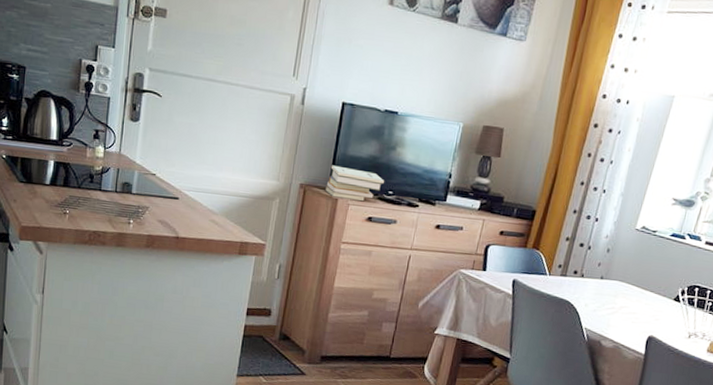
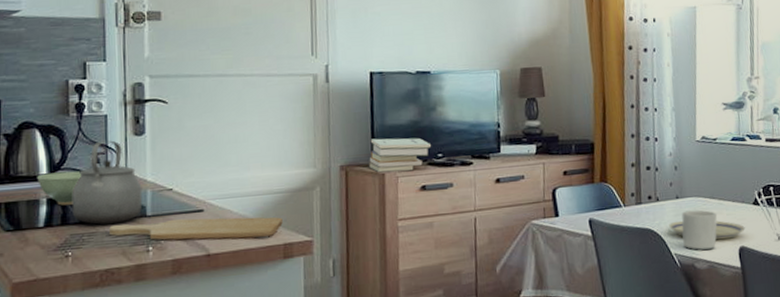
bowl: none [48,139,84,171] -> present [37,171,82,206]
tea kettle: none [73,120,131,195] -> present [72,140,143,225]
chopping board: none [100,195,243,233] -> present [109,217,283,240]
plate: none [586,299,659,327] -> present [669,220,745,240]
mug: none [595,291,636,332] -> present [681,210,718,251]

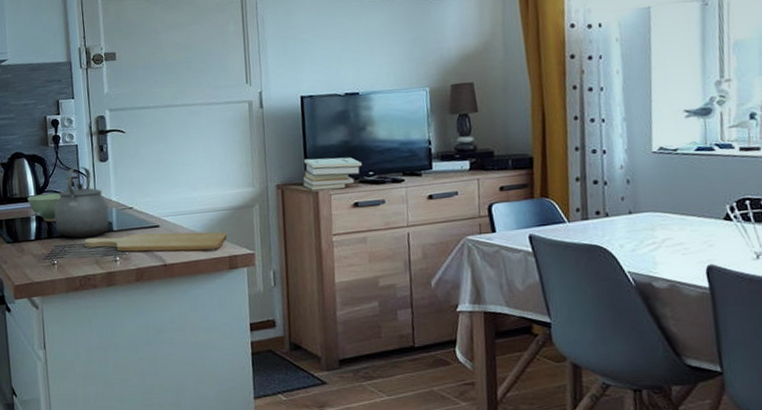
plate: present [669,220,745,240] -> none [621,237,714,258]
mug: present [681,210,718,251] -> none [635,225,680,269]

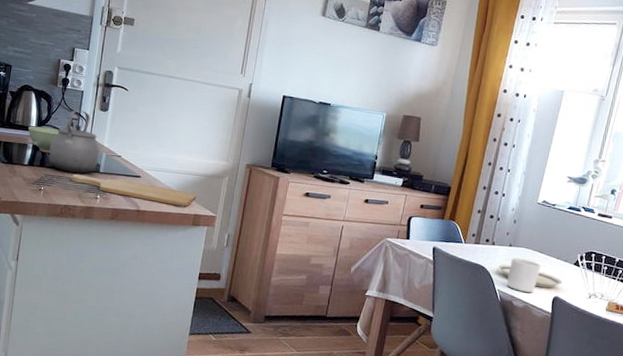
books: present [302,157,363,191] -> none [268,148,320,180]
plate: none [621,237,714,258] -> present [498,264,563,288]
mug: none [635,225,680,269] -> present [507,257,542,293]

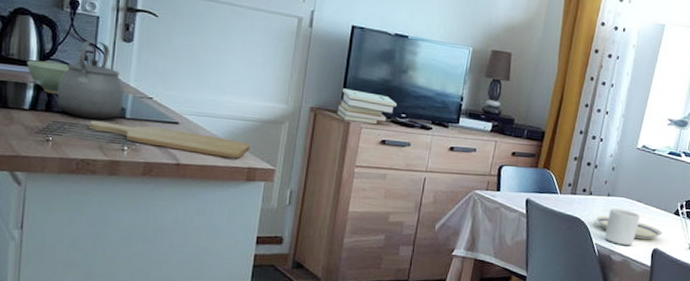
books: none [268,148,320,180] -> present [336,88,398,125]

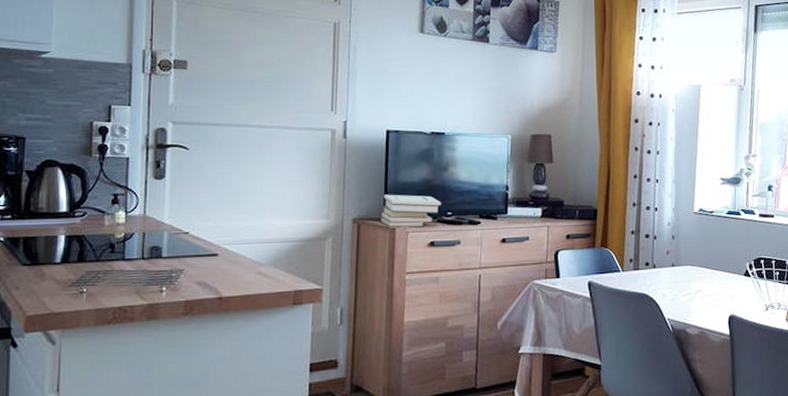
bowl: present [27,60,70,94] -> none [57,210,101,243]
tea kettle: present [56,40,125,120] -> none [89,182,159,263]
chopping board: present [89,120,250,158] -> none [125,261,294,284]
plate: present [596,215,662,240] -> none [664,287,736,308]
mug: present [605,208,641,246] -> none [676,278,710,317]

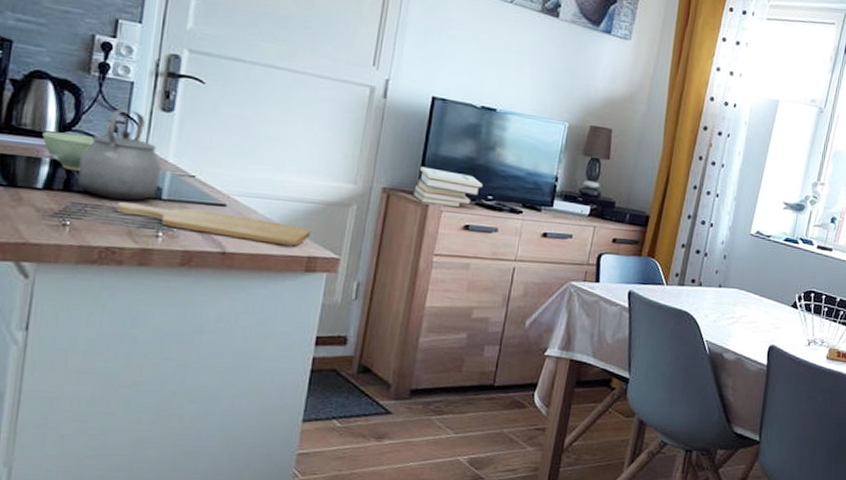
bowl: none [57,210,101,243] -> present [42,131,95,171]
tea kettle: none [89,182,159,263] -> present [77,109,162,201]
chopping board: none [125,261,294,284] -> present [116,201,311,246]

